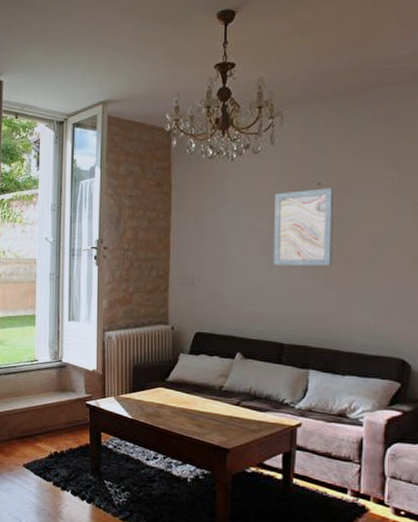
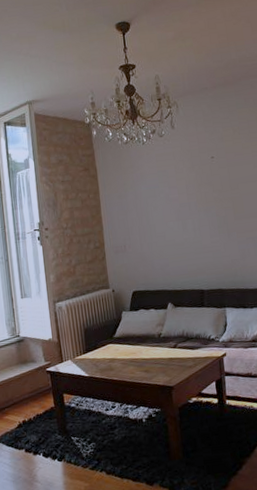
wall art: present [273,188,333,266] -> none [180,160,231,227]

